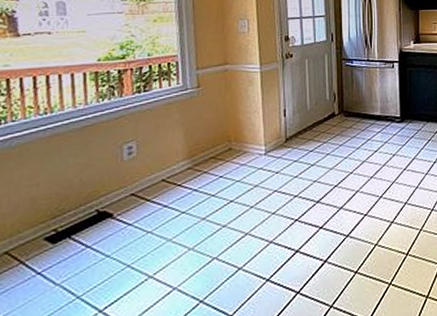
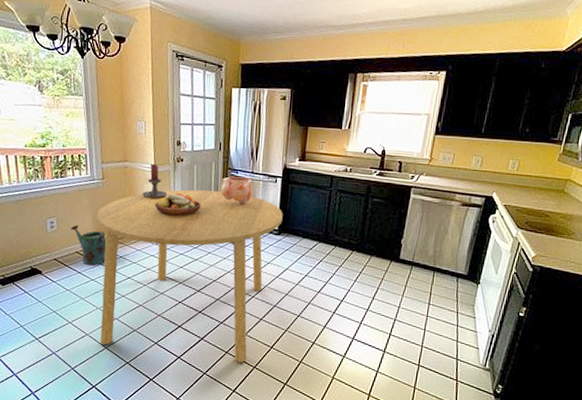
watering can: none [156,146,203,194] -> present [71,225,107,265]
dining table: none [190,83,404,298] -> present [97,189,283,362]
candle holder: none [246,63,276,103] -> present [142,163,168,199]
fruit bowl: none [261,91,315,119] -> present [155,192,201,217]
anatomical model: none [336,65,370,95] -> present [220,176,253,204]

